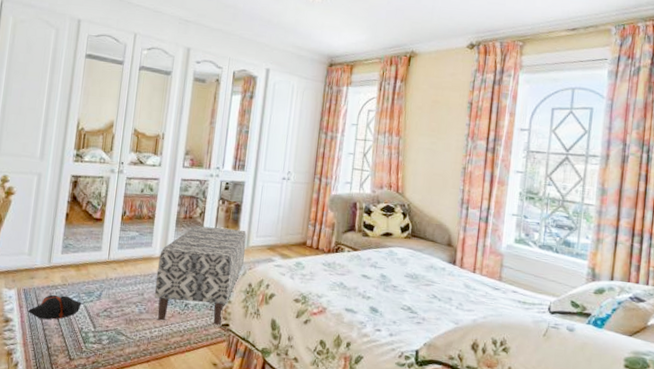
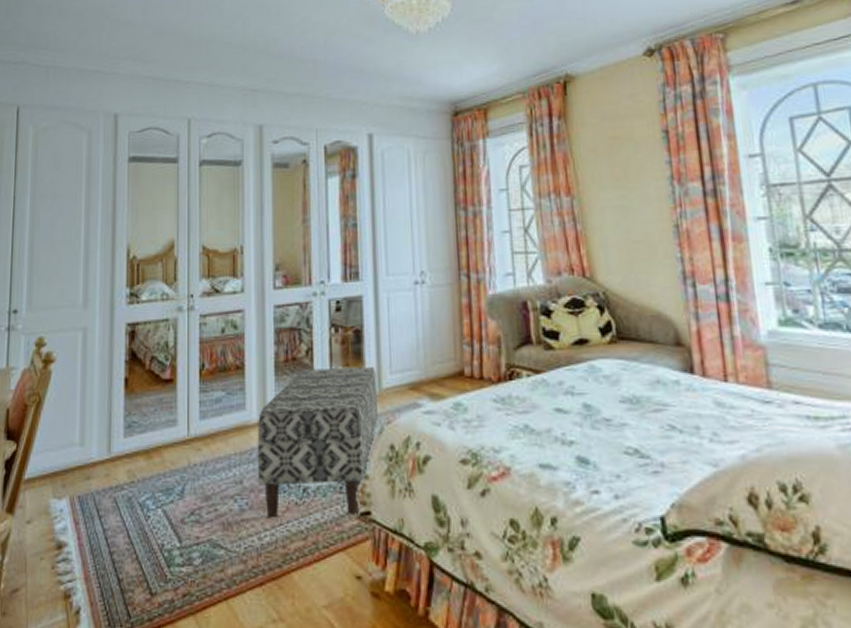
bag: present [28,295,81,320] -> none [87,498,158,538]

